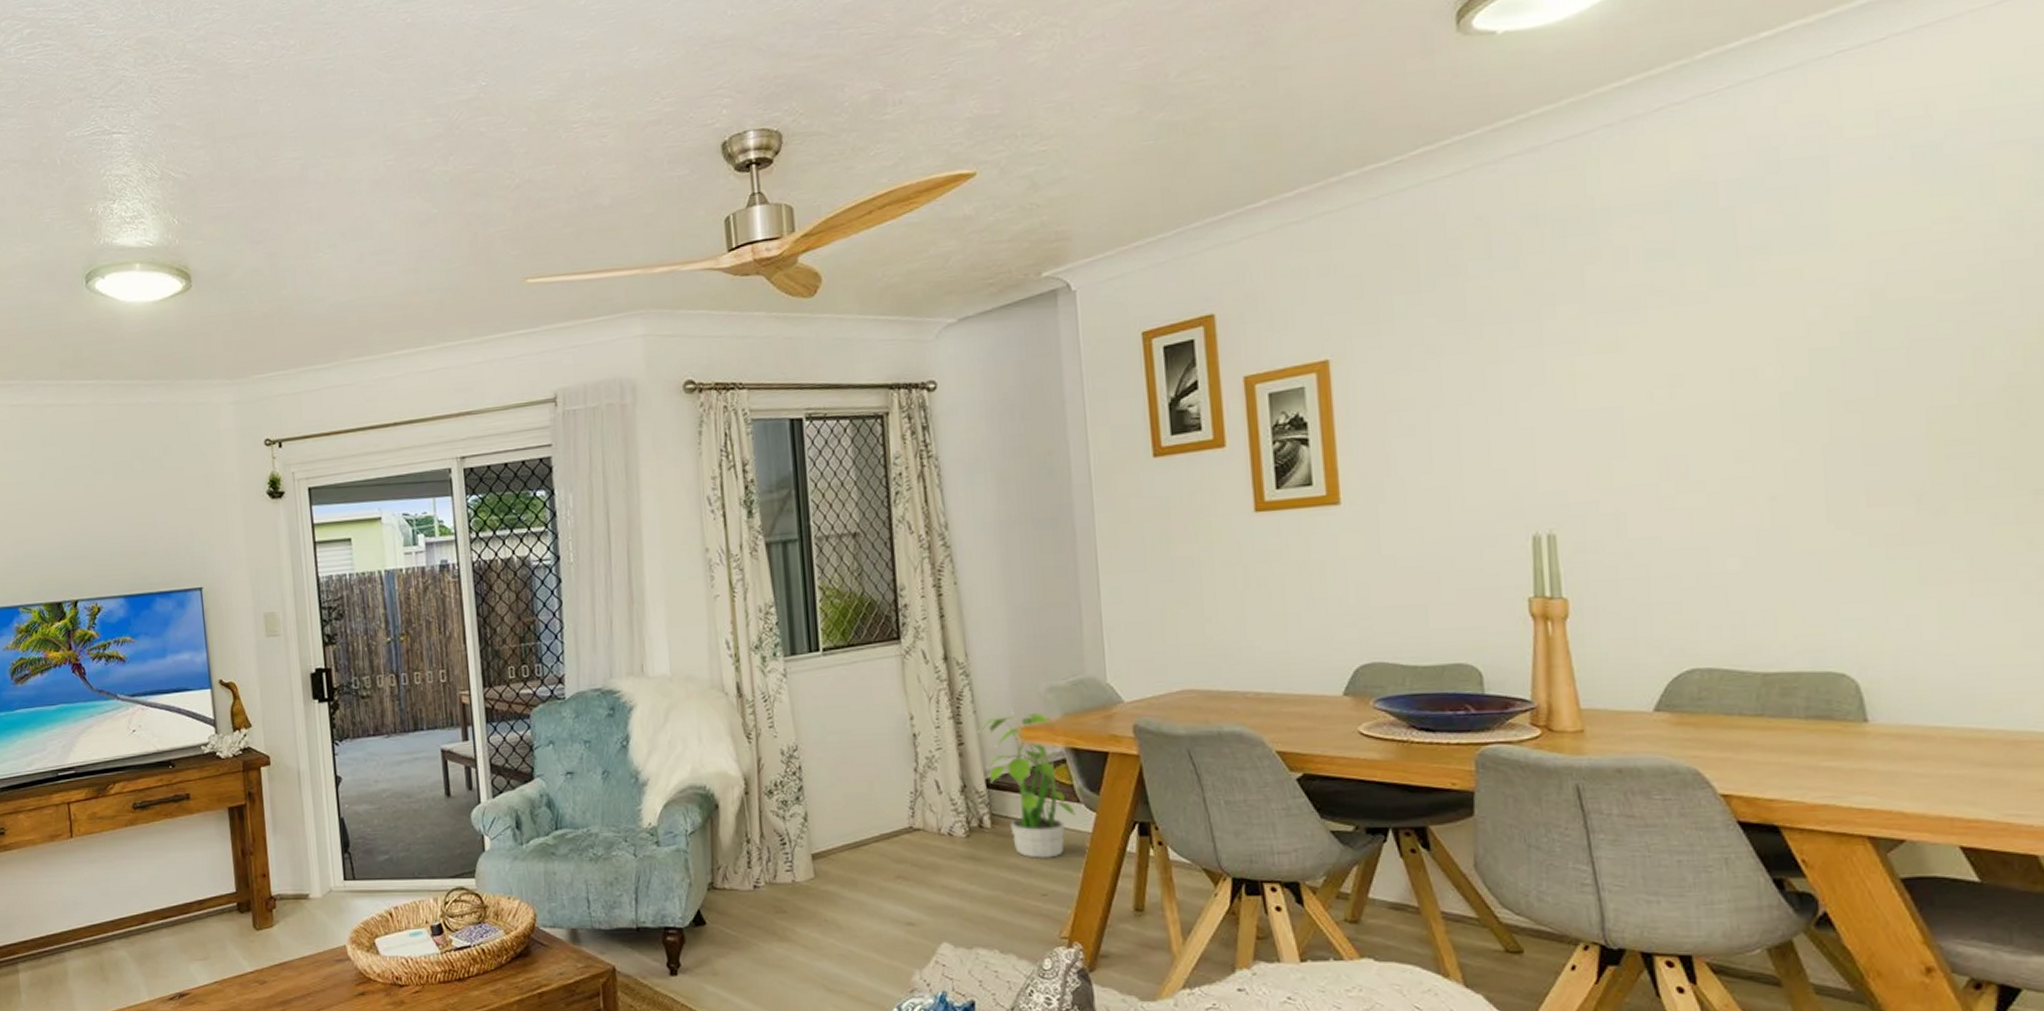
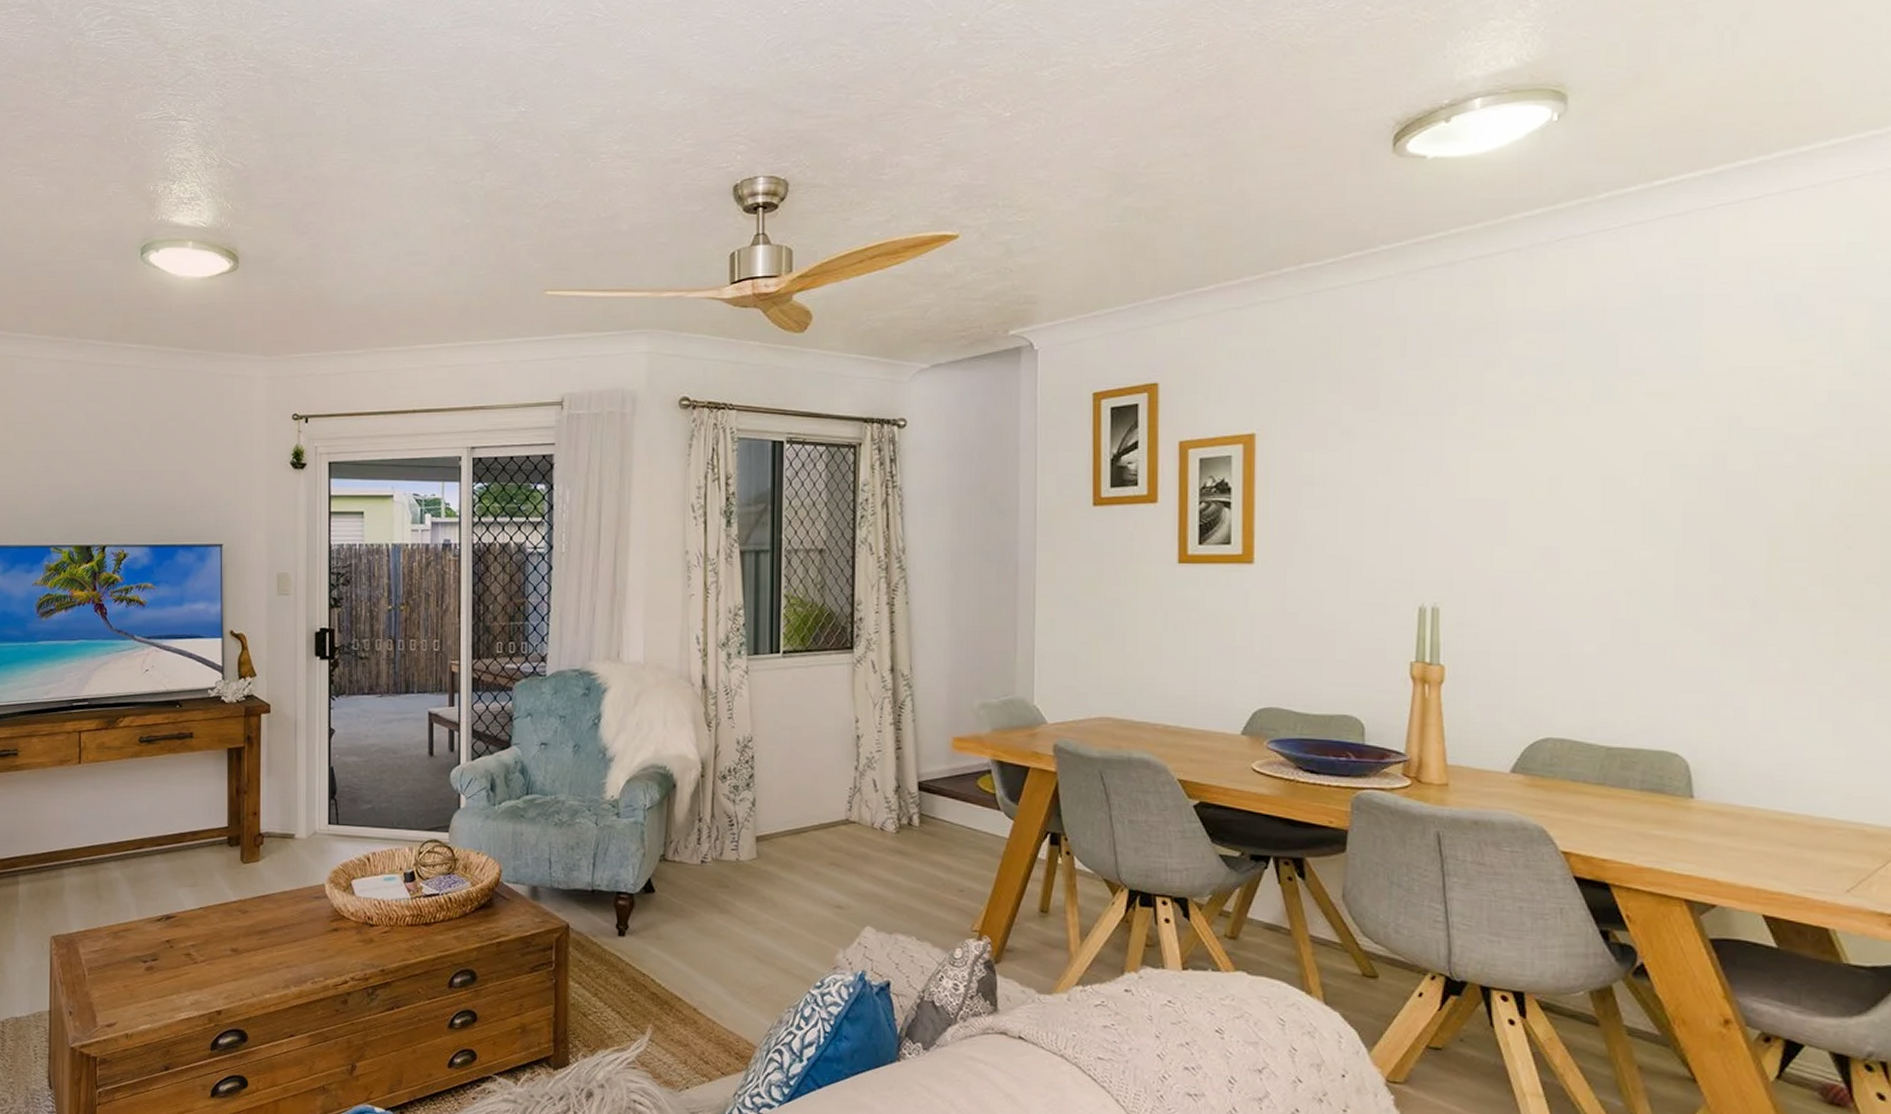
potted plant: present [977,707,1075,859] -> none [915,720,995,858]

